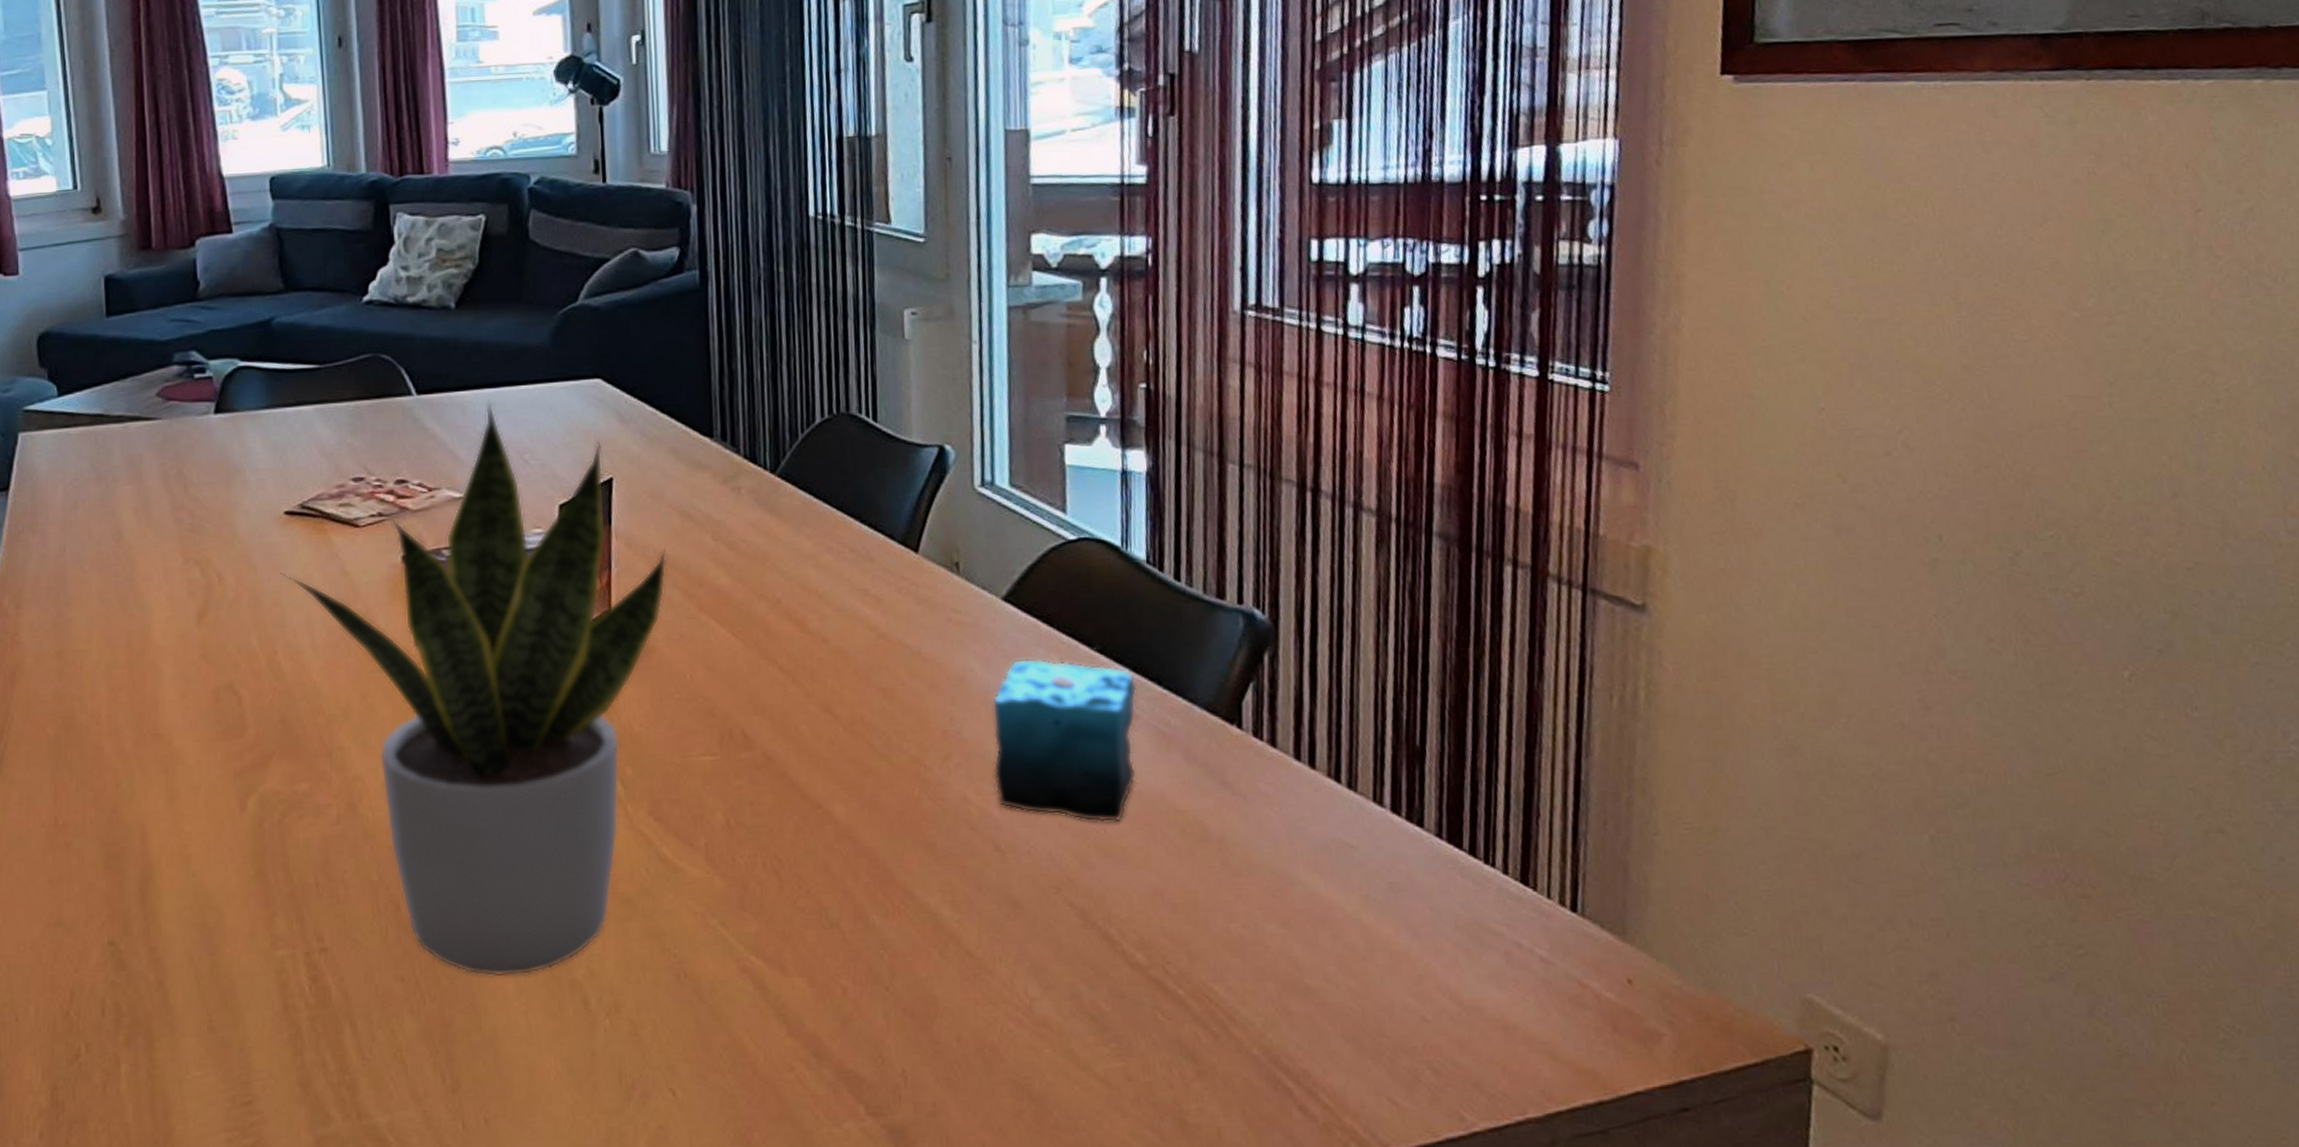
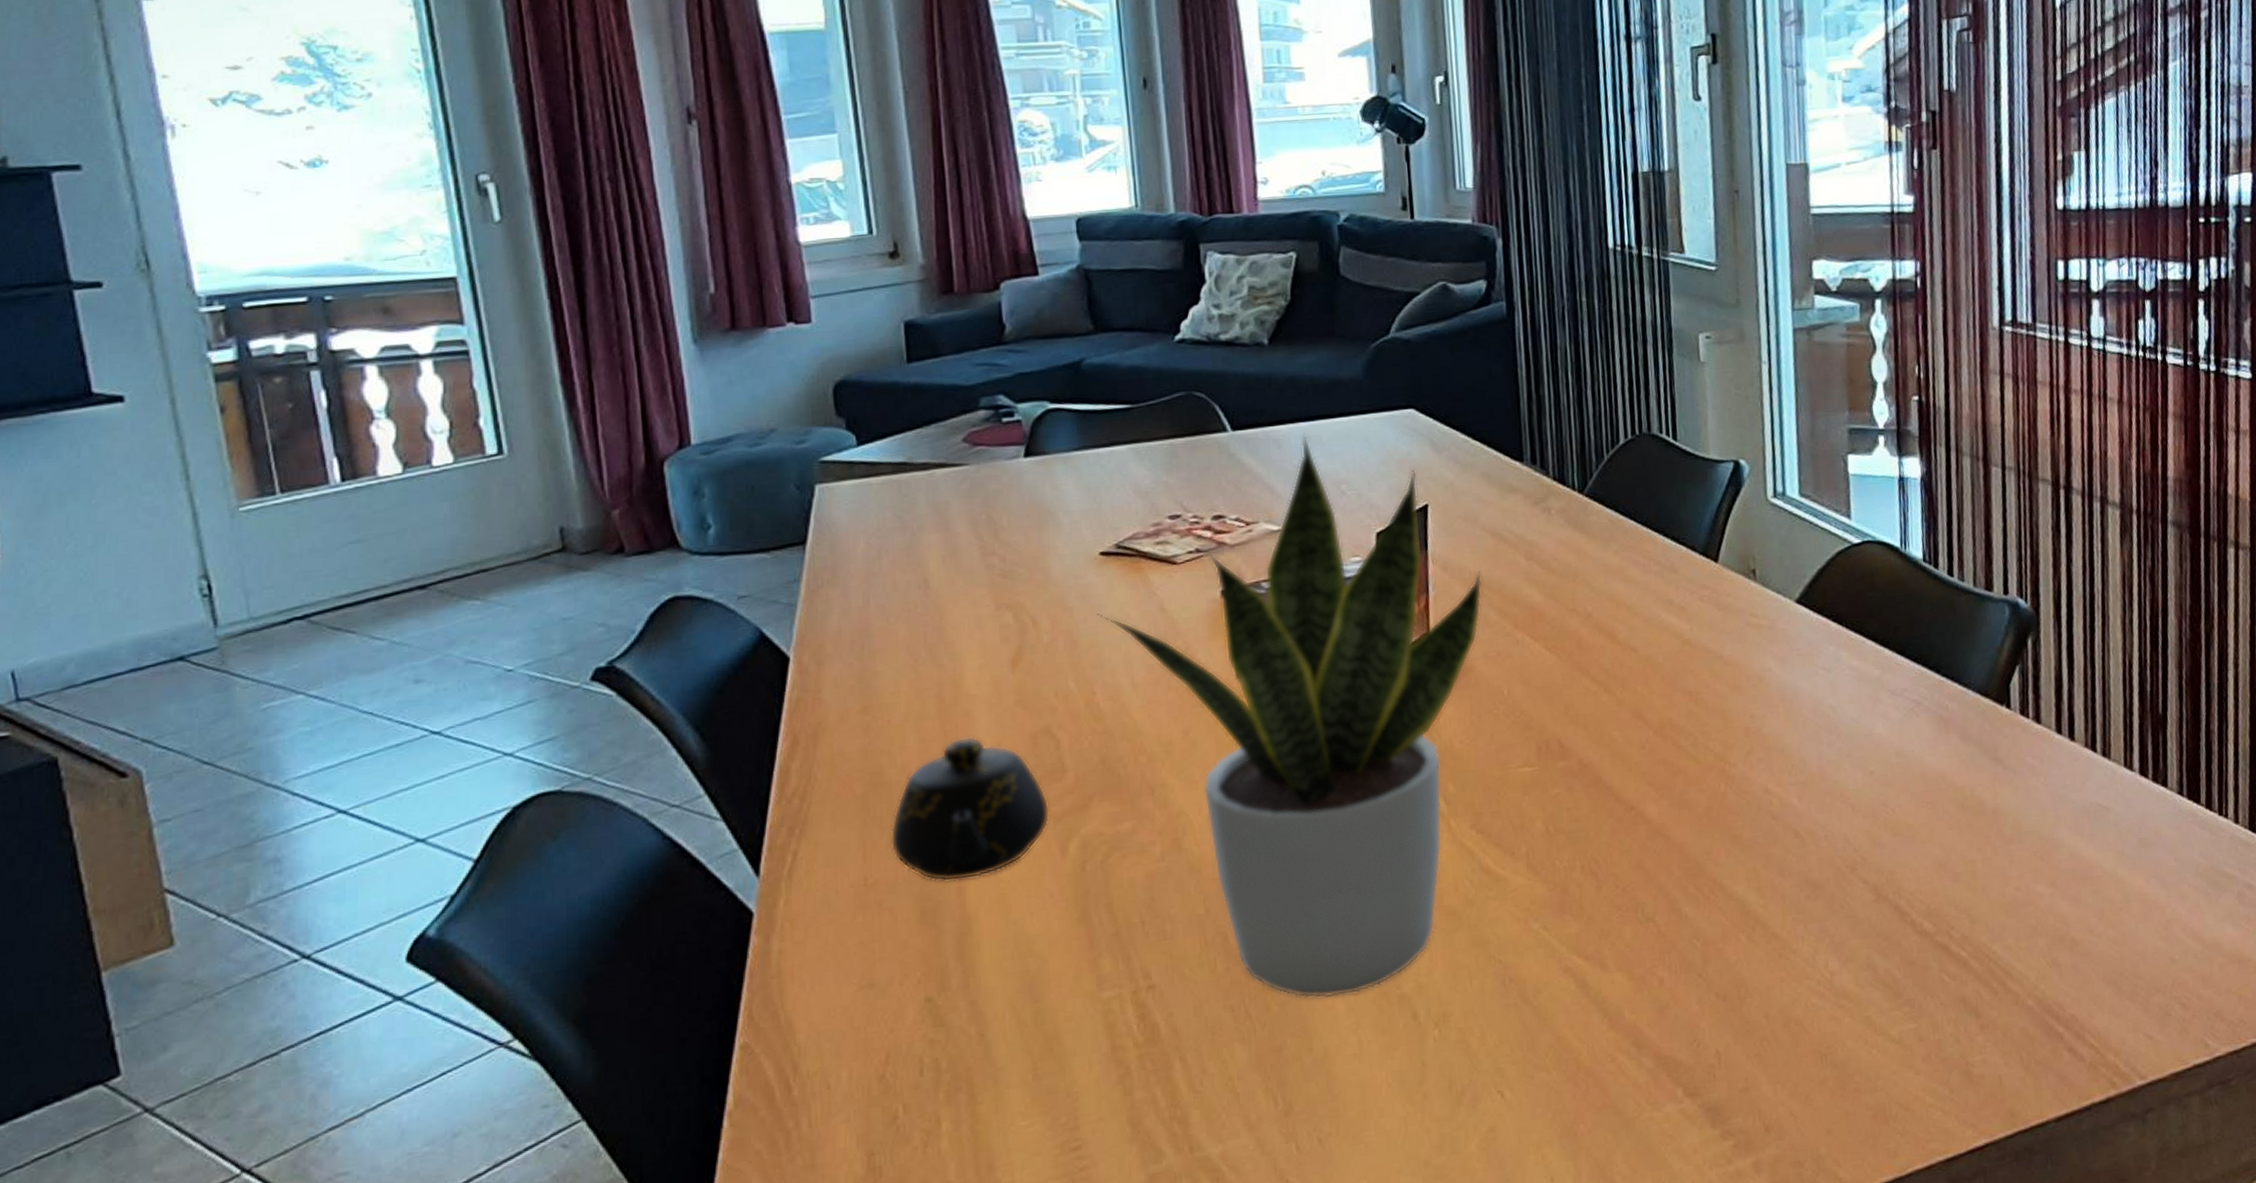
teapot: none [79,687,230,829] -> present [890,736,1050,882]
candle: present [992,646,1138,823] -> none [1789,642,1919,804]

